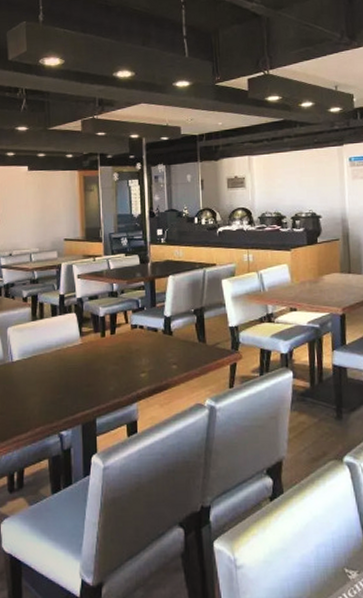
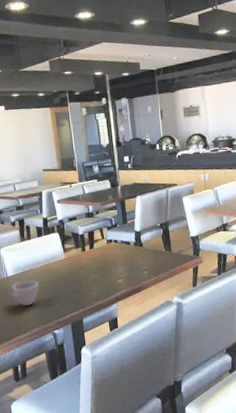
cup: none [13,369,48,399] -> present [9,281,39,306]

